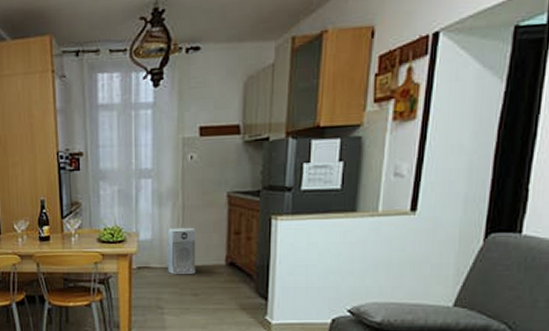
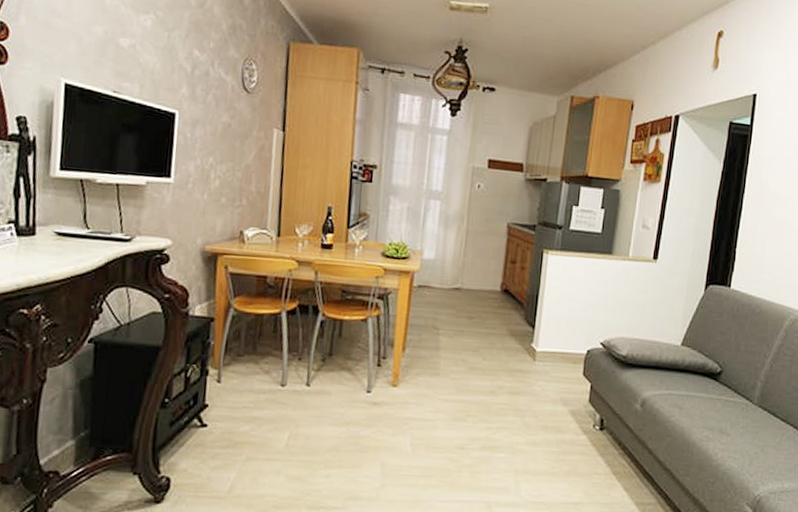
air purifier: present [167,227,196,275] -> none [446,250,477,298]

